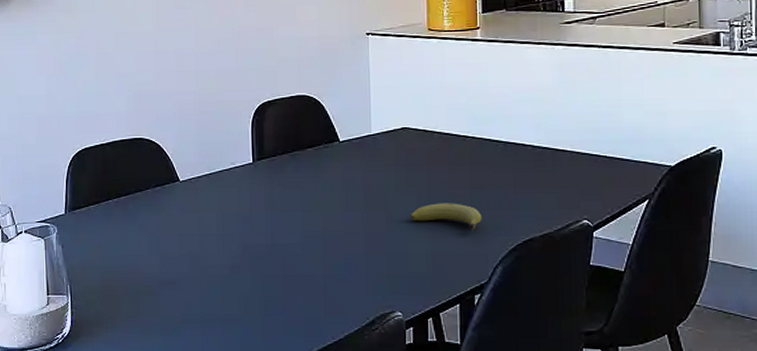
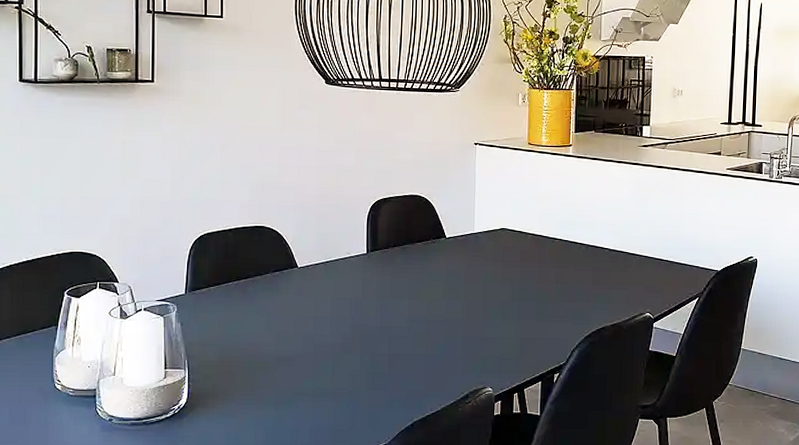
fruit: present [409,203,482,230] -> none [503,295,564,319]

